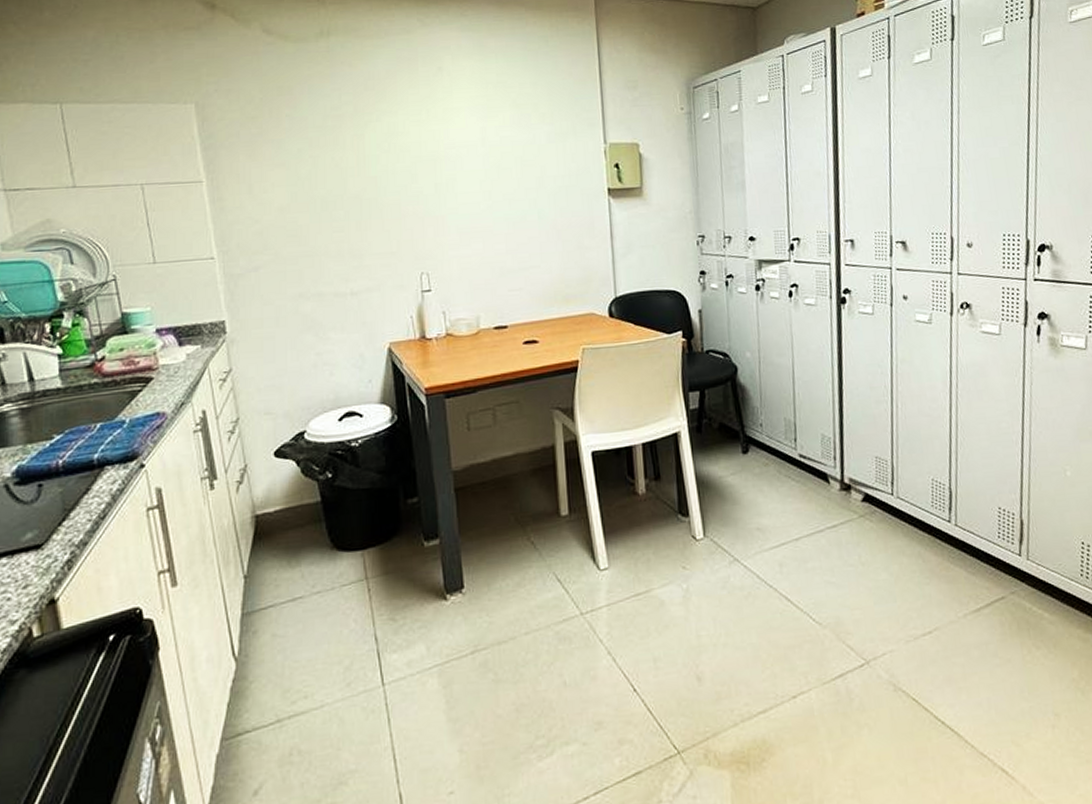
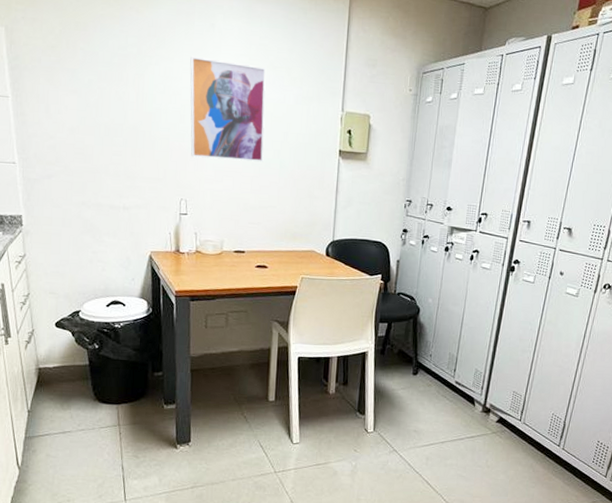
wall art: none [417,105,518,221] -> present [190,56,267,162]

